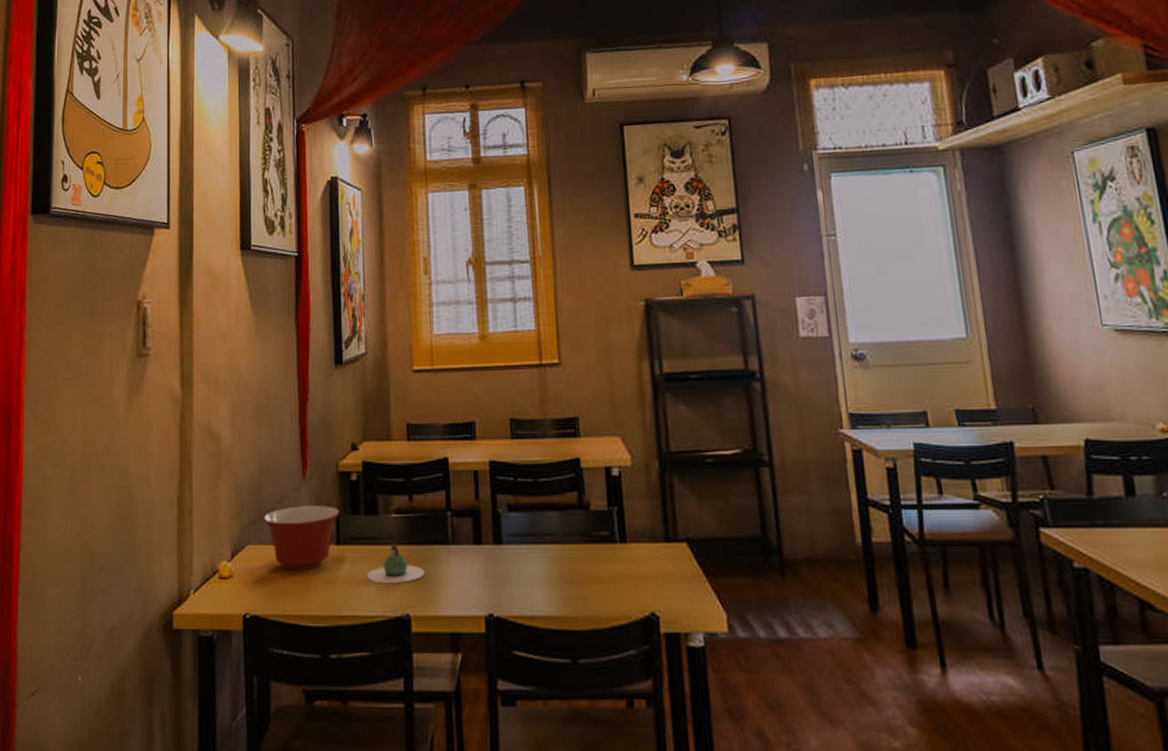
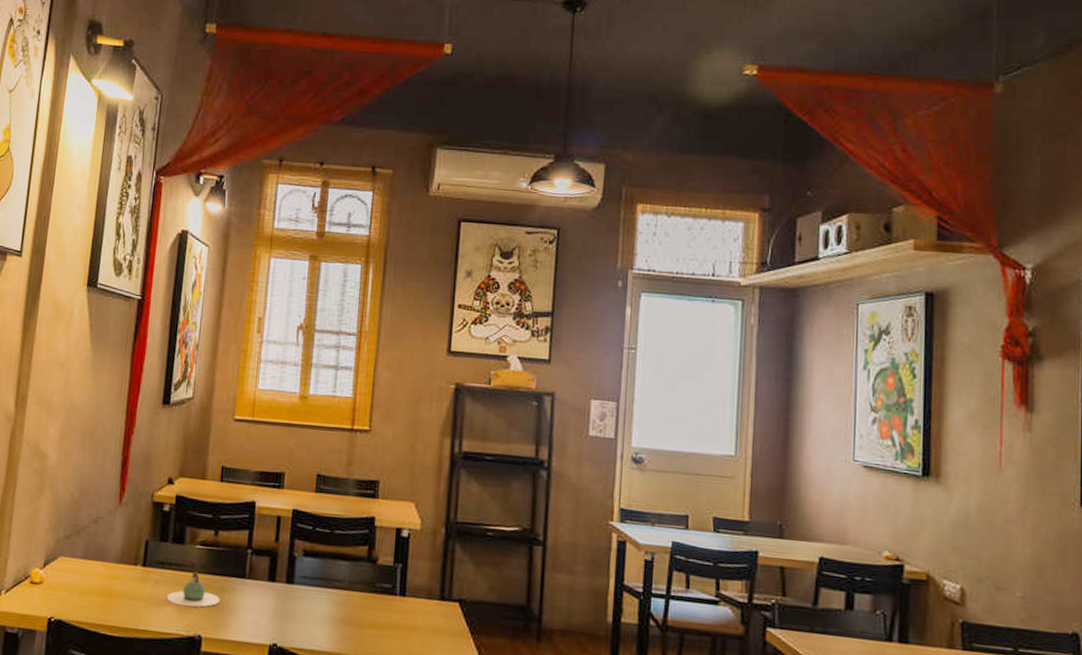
mixing bowl: present [263,506,339,571] -> none [77,527,149,586]

